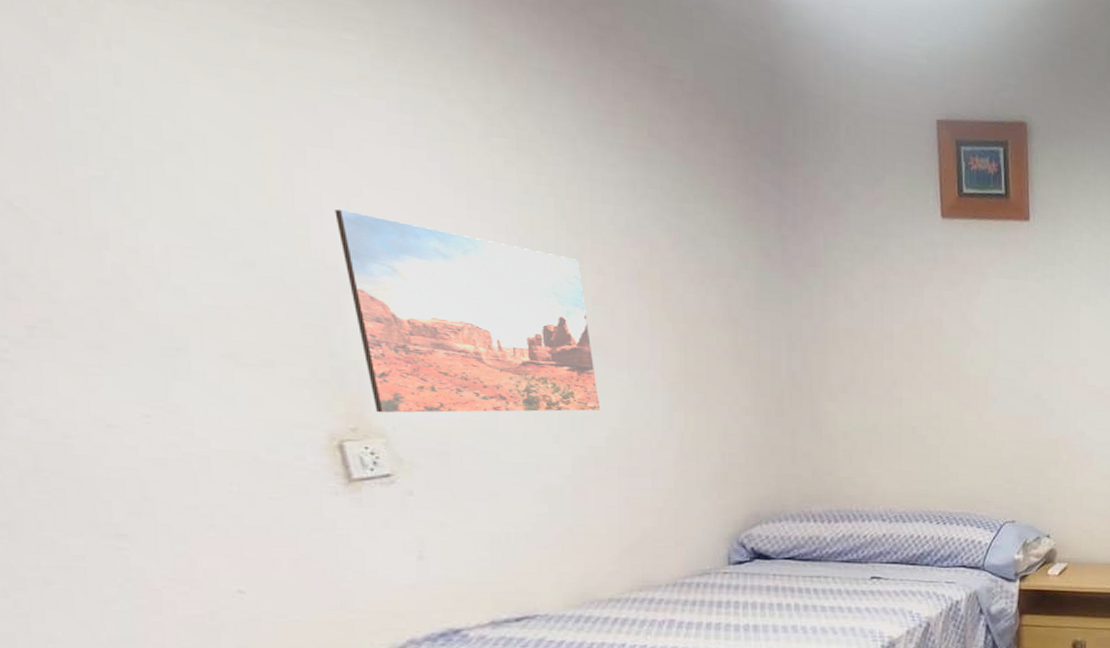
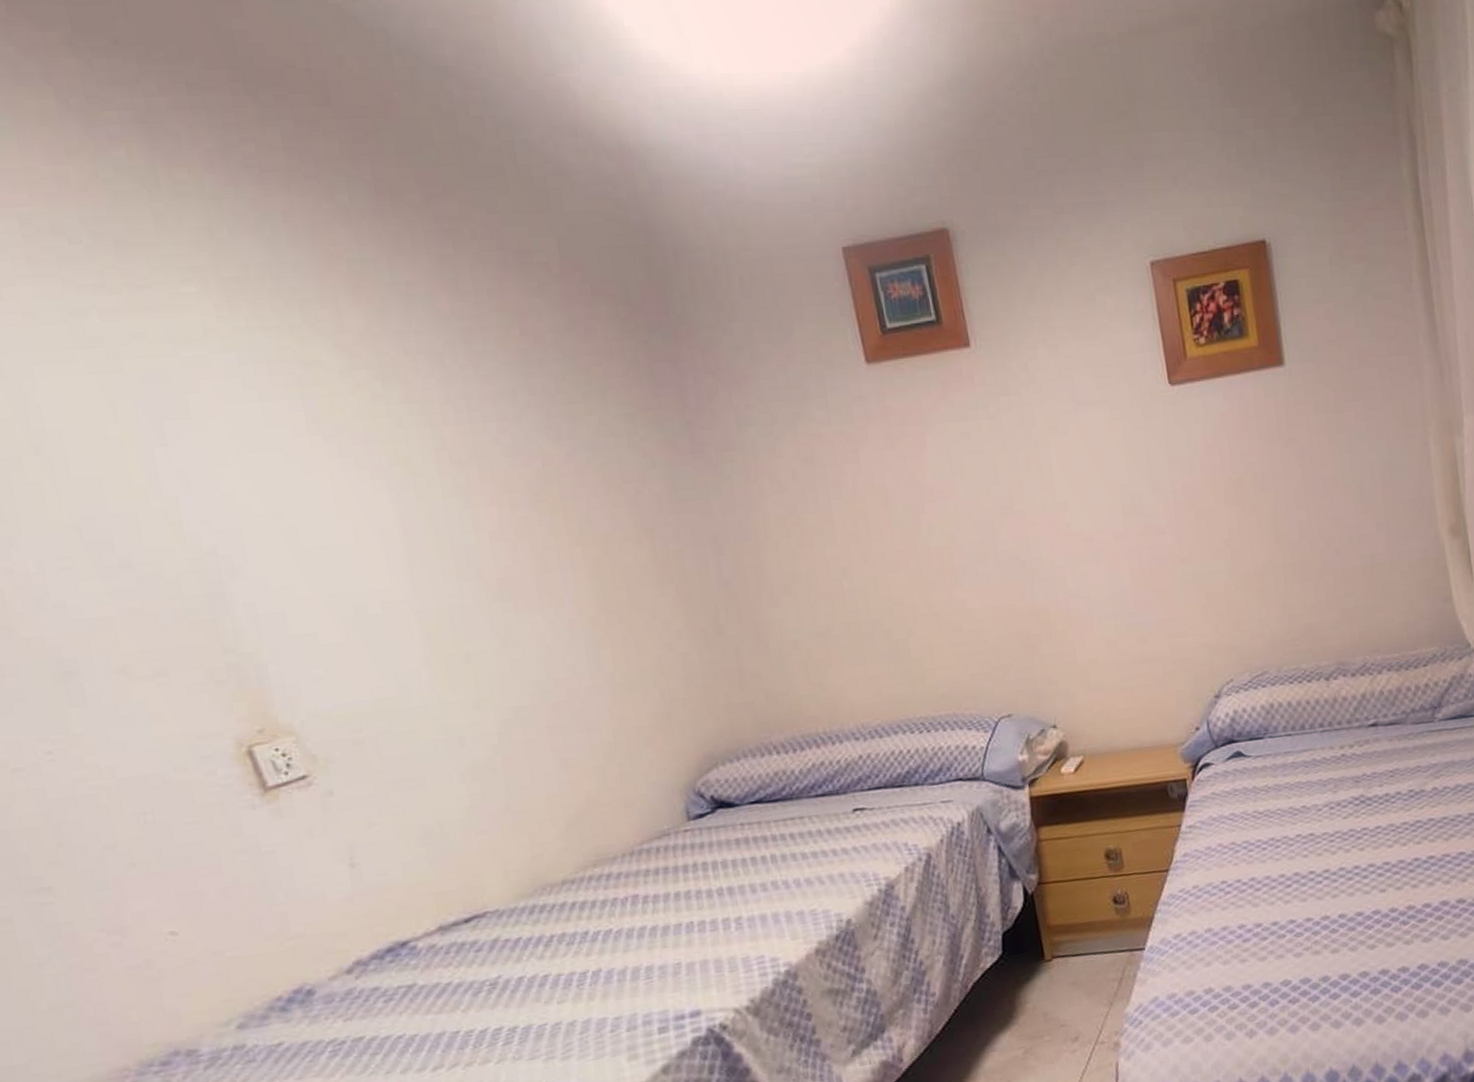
wall art: present [335,209,601,413] -> none [203,484,519,708]

